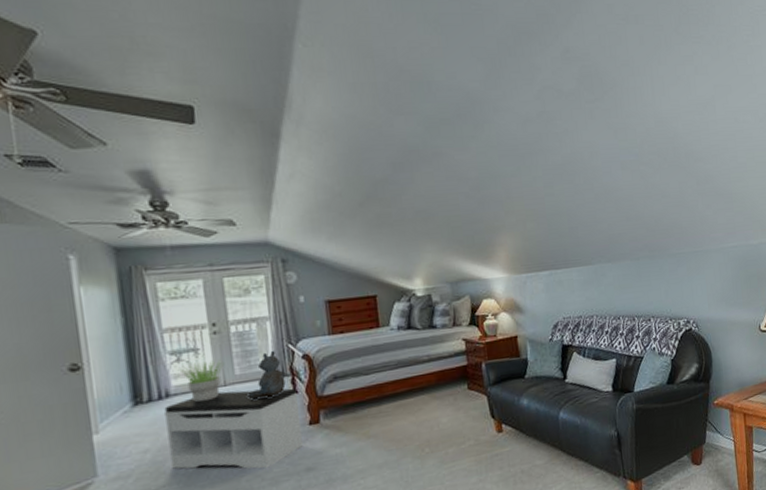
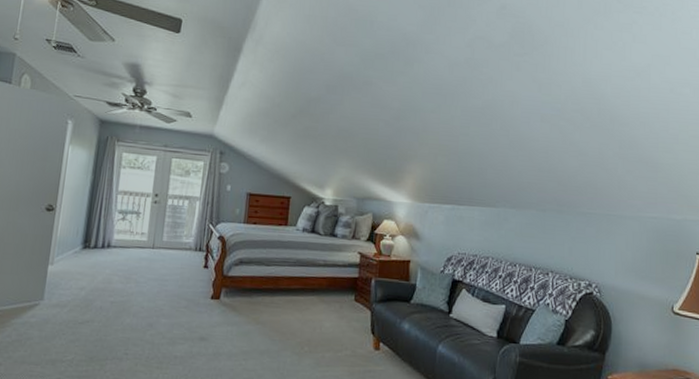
bench: present [164,388,303,469] -> none [97,252,207,328]
potted plant: present [179,360,225,403] -> none [122,224,157,258]
stuffed bear: present [247,350,286,400] -> none [168,226,202,267]

